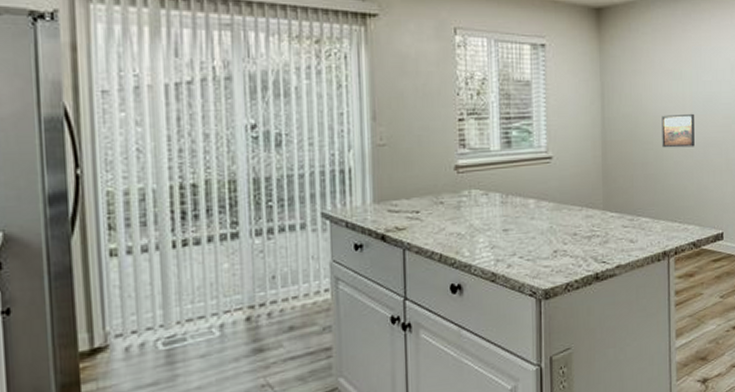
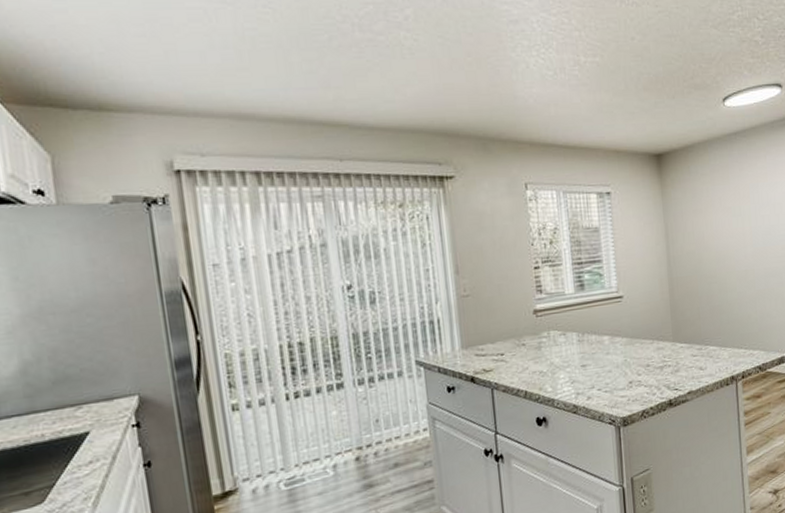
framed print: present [662,113,695,148] -> none [724,246,756,281]

